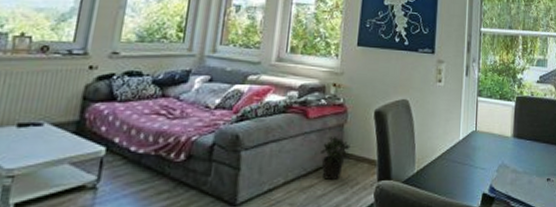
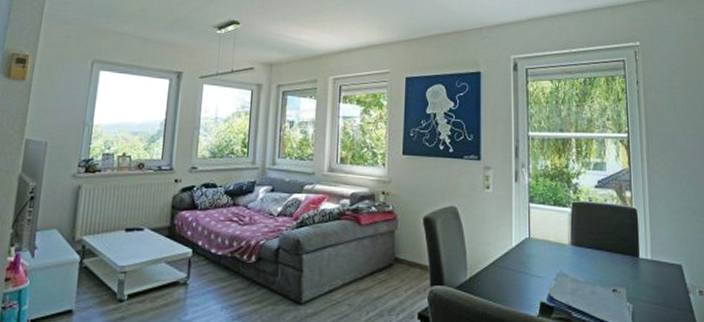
potted plant: present [321,134,351,180] -> none [374,240,402,283]

